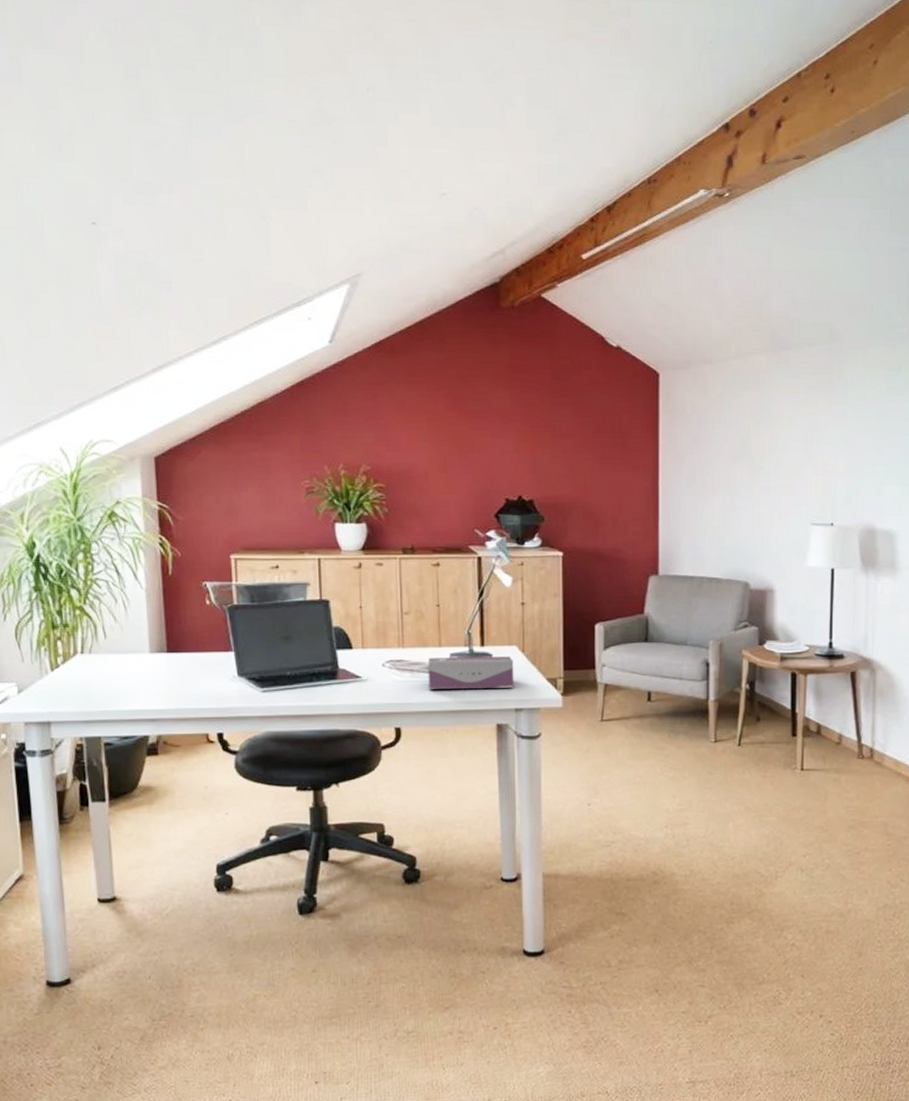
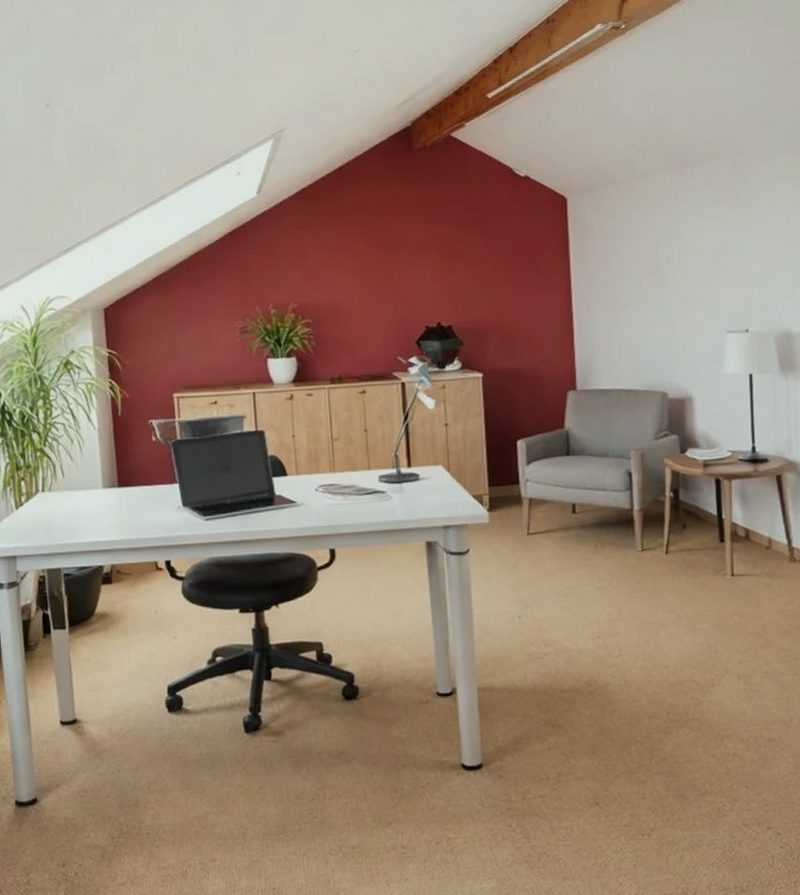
tissue box: present [428,657,514,689] -> none [358,476,442,511]

